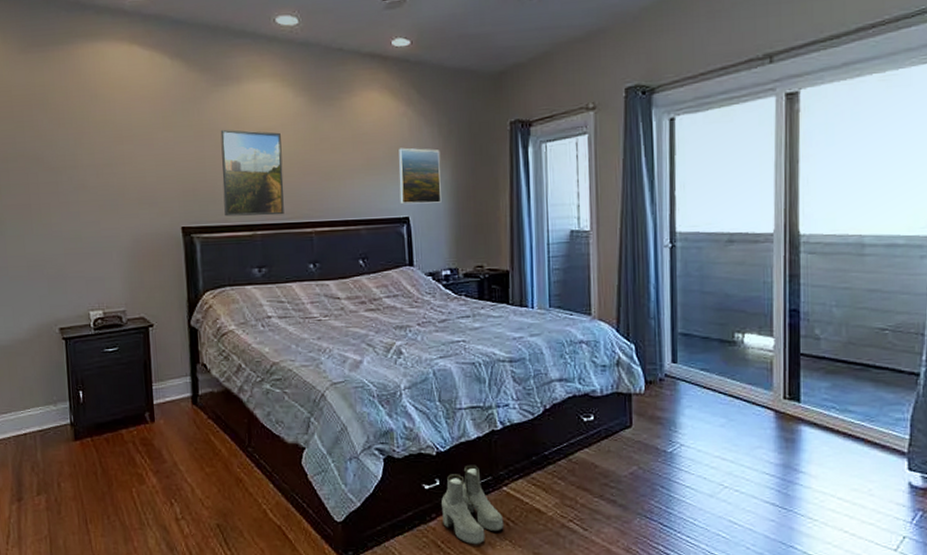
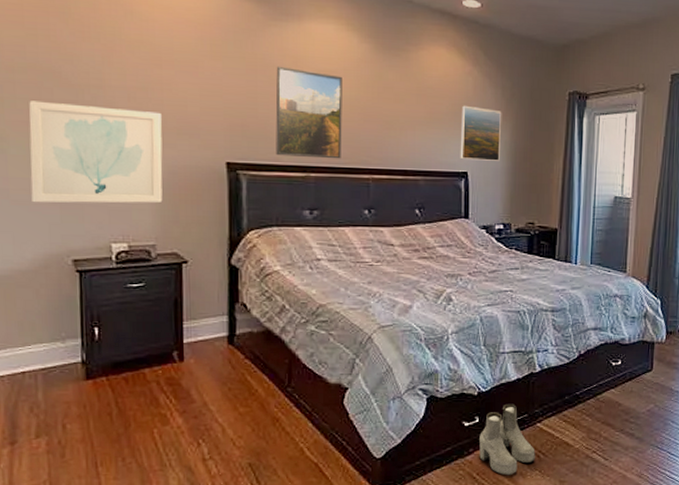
wall art: none [20,185,130,278] -> present [29,101,163,203]

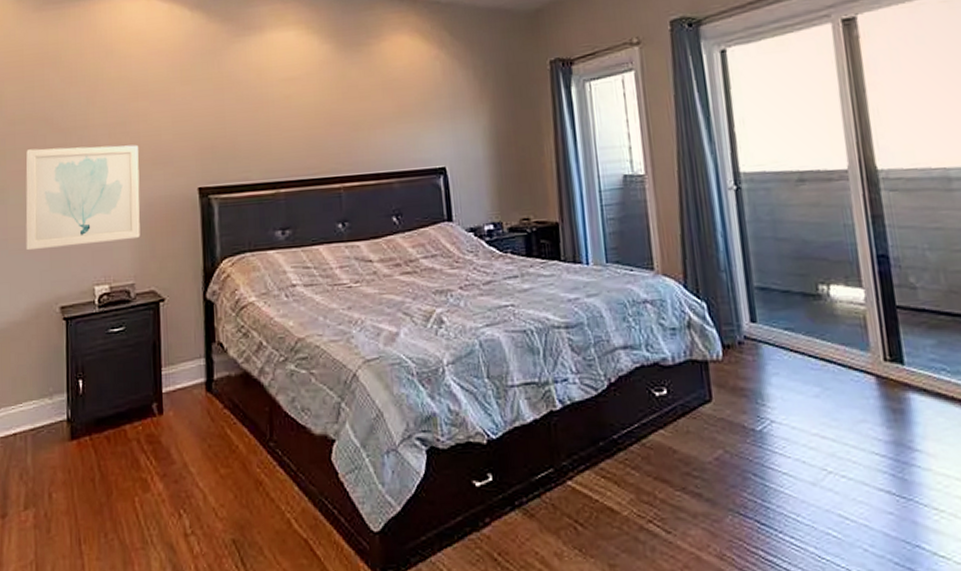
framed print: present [275,66,342,159] -> none [241,81,310,174]
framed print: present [460,105,502,161] -> none [432,92,480,153]
boots: present [479,403,535,476] -> none [496,454,572,557]

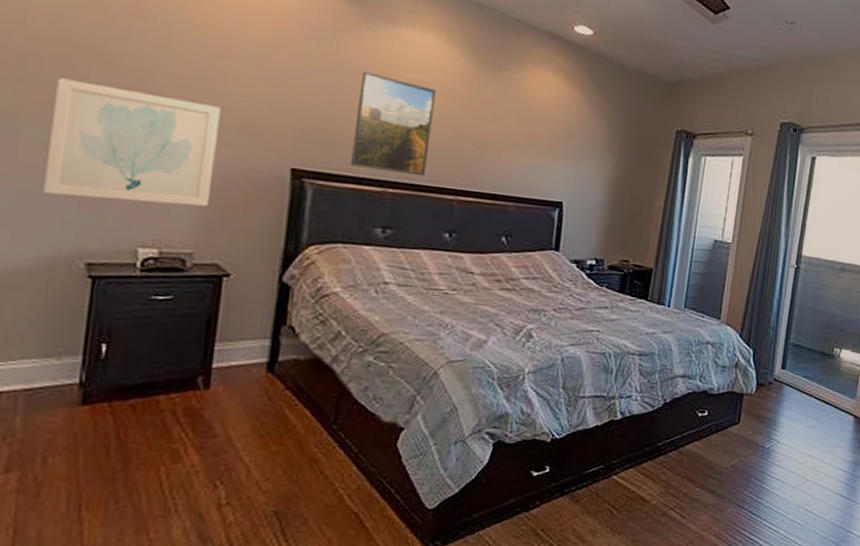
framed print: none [241,81,310,174] -> present [351,70,436,177]

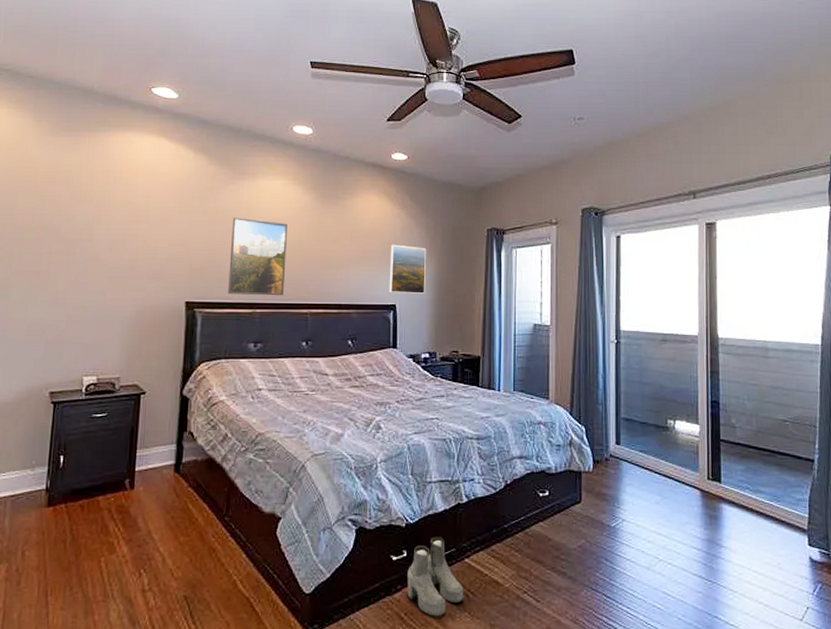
wall art: present [43,78,220,206] -> none [23,254,135,342]
boots: none [546,453,609,533] -> present [407,536,464,617]
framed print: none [556,132,606,194] -> present [389,244,427,294]

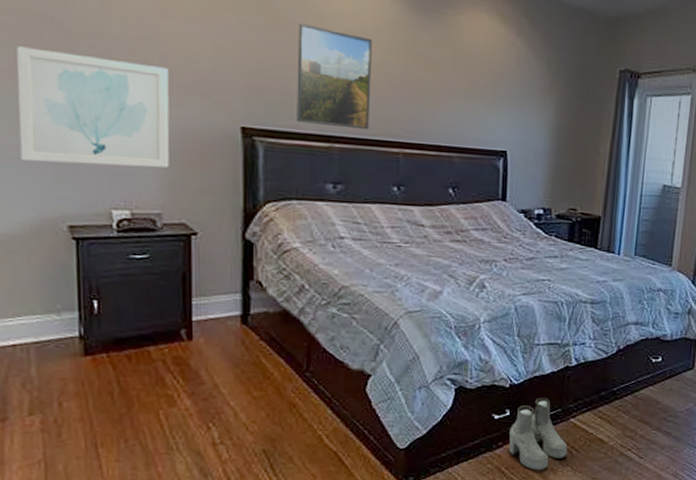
wall art: none [23,254,135,342] -> present [16,46,170,168]
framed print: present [389,244,427,294] -> none [499,78,547,141]

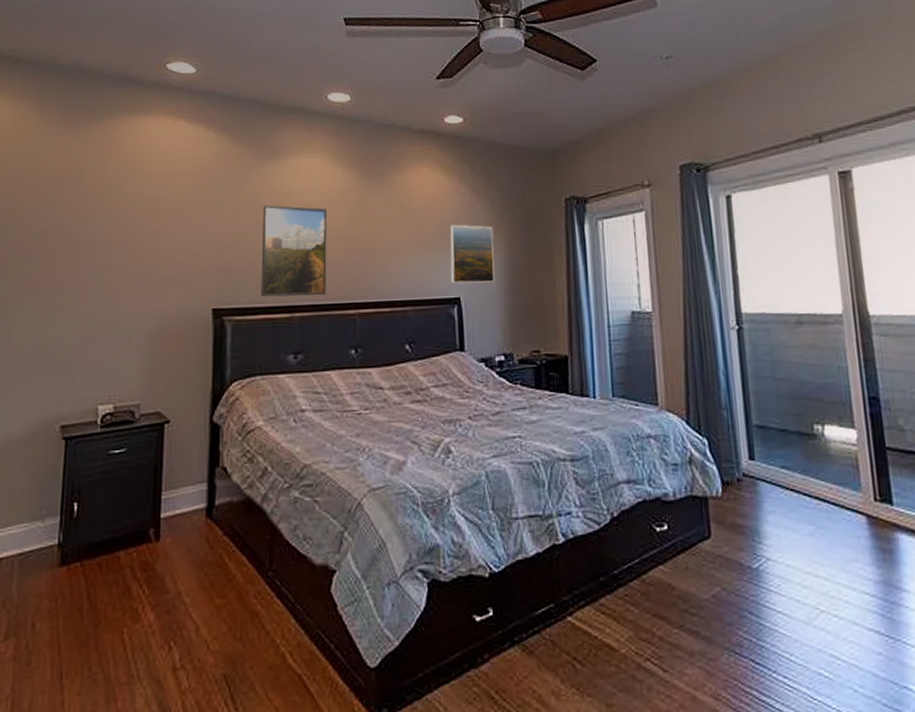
wall art: present [16,46,170,168] -> none [30,263,154,367]
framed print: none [499,78,547,141] -> present [450,224,495,284]
boots: present [509,397,568,471] -> none [495,588,570,695]

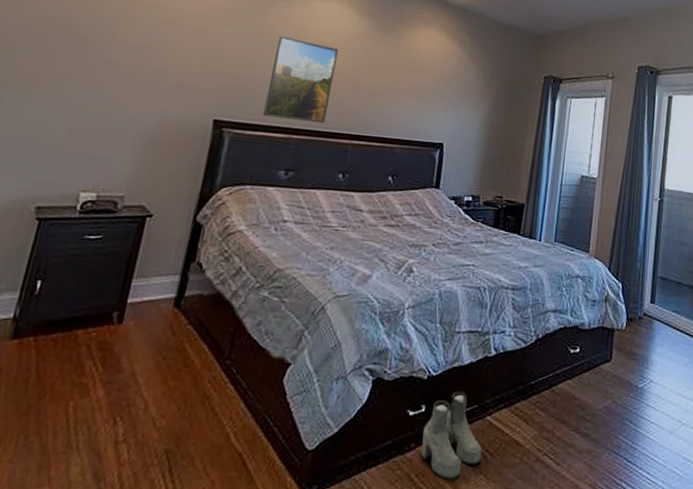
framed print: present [450,224,495,284] -> none [438,81,482,135]
boots: none [495,588,570,695] -> present [421,391,483,479]

